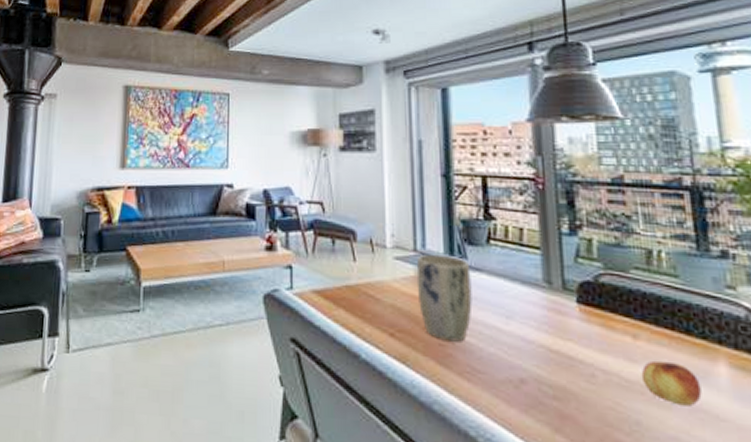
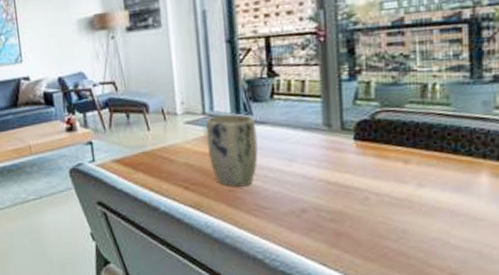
fruit: present [641,360,702,407] -> none [410,178,463,213]

